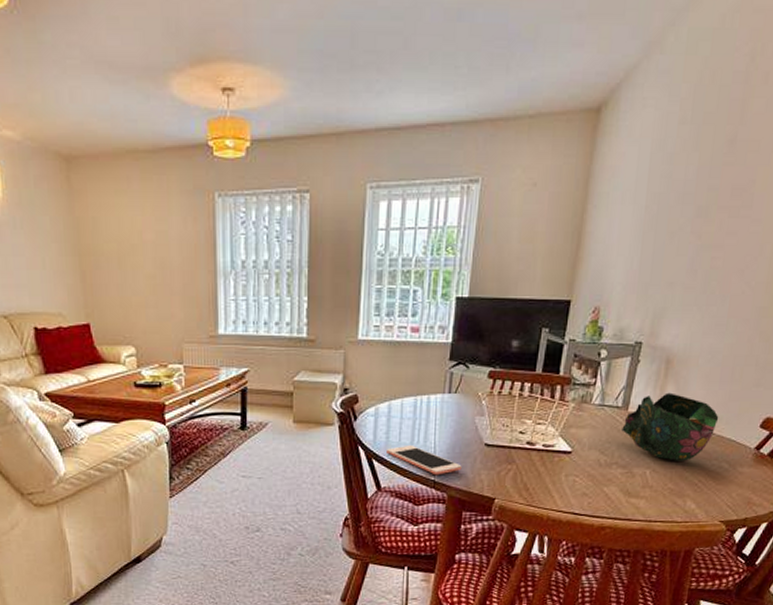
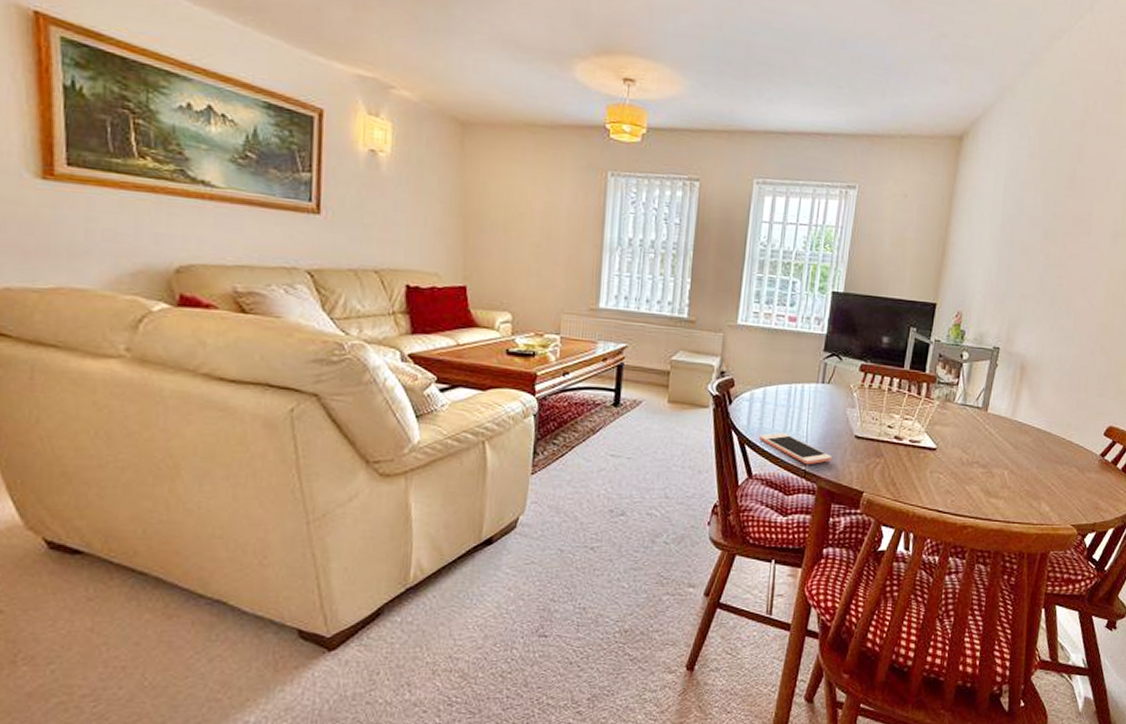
decorative bowl: present [622,392,719,461] -> none [982,397,1068,464]

